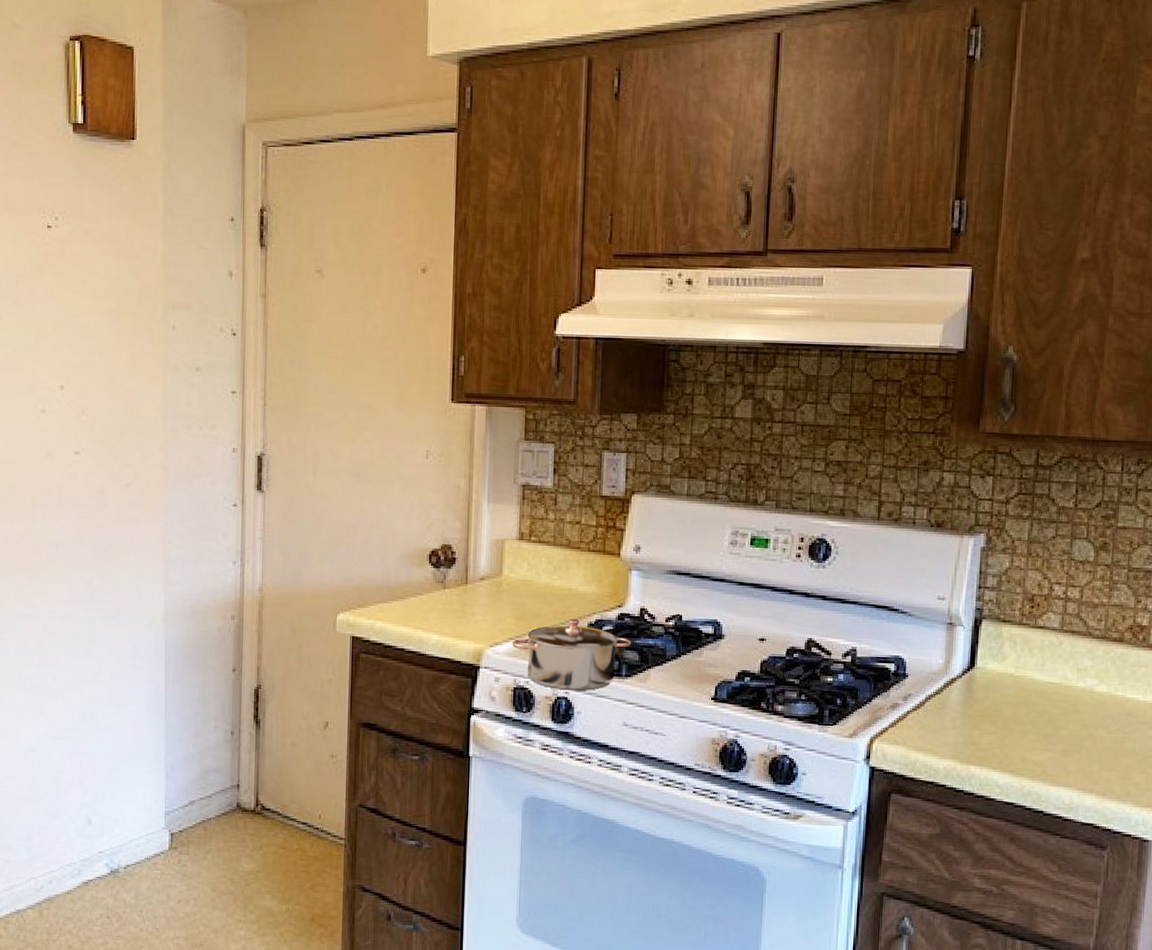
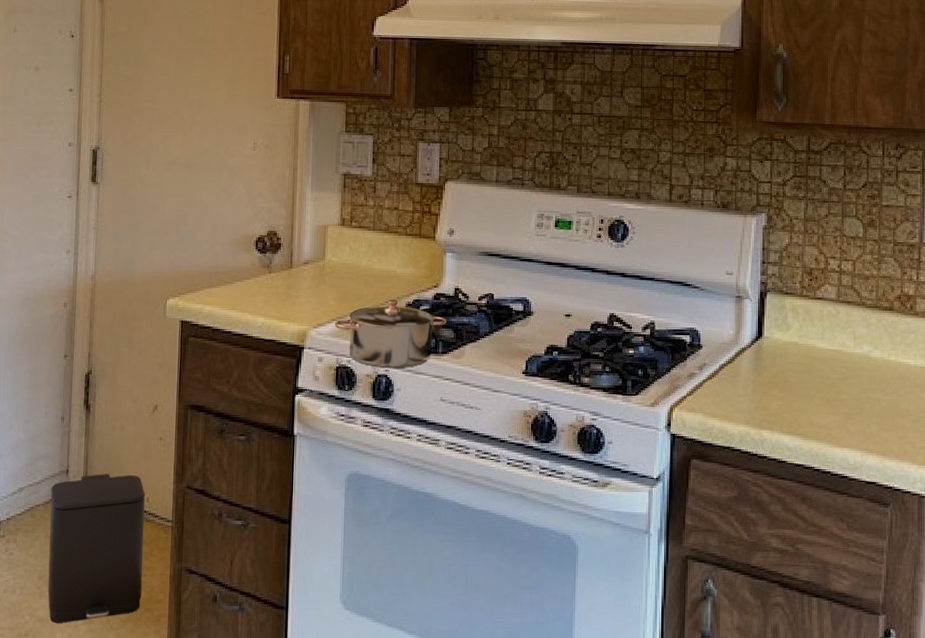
pedal bin: none [221,789,318,935] -> present [47,474,146,623]

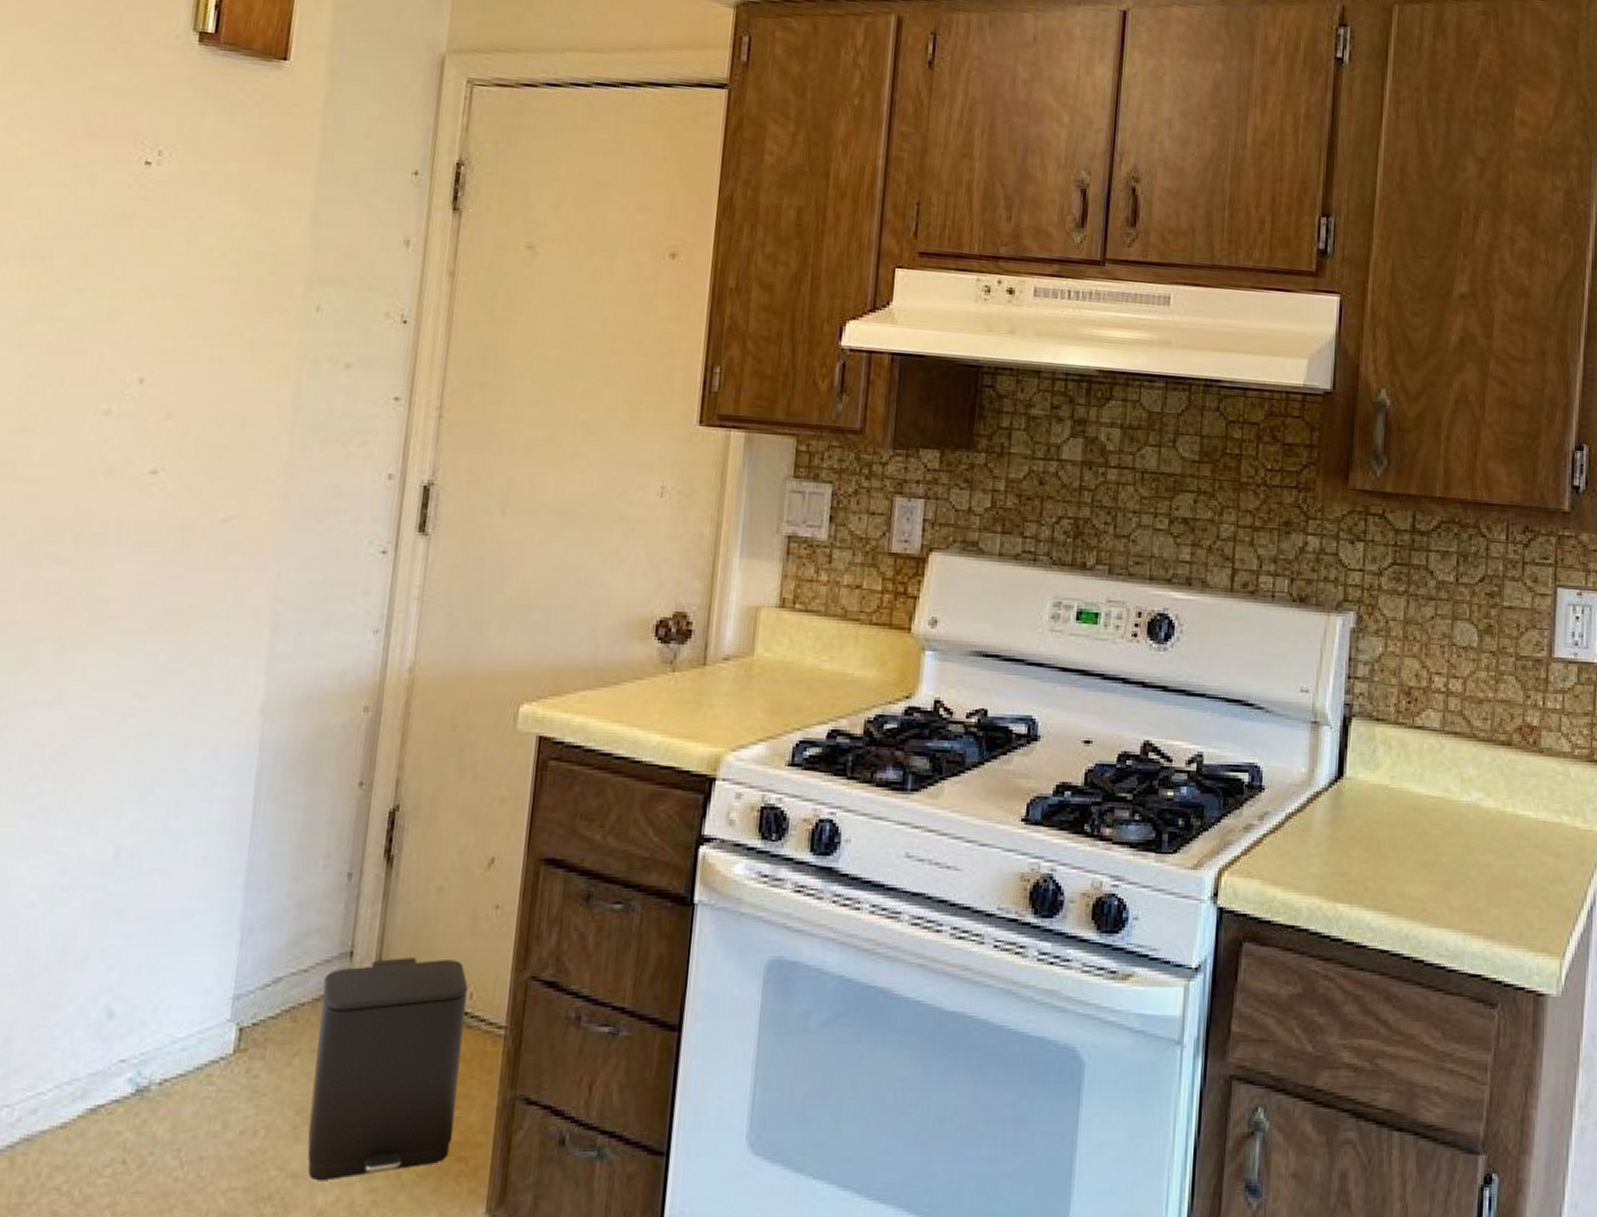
cooking pot: present [334,299,446,369] -> none [761,713,920,811]

